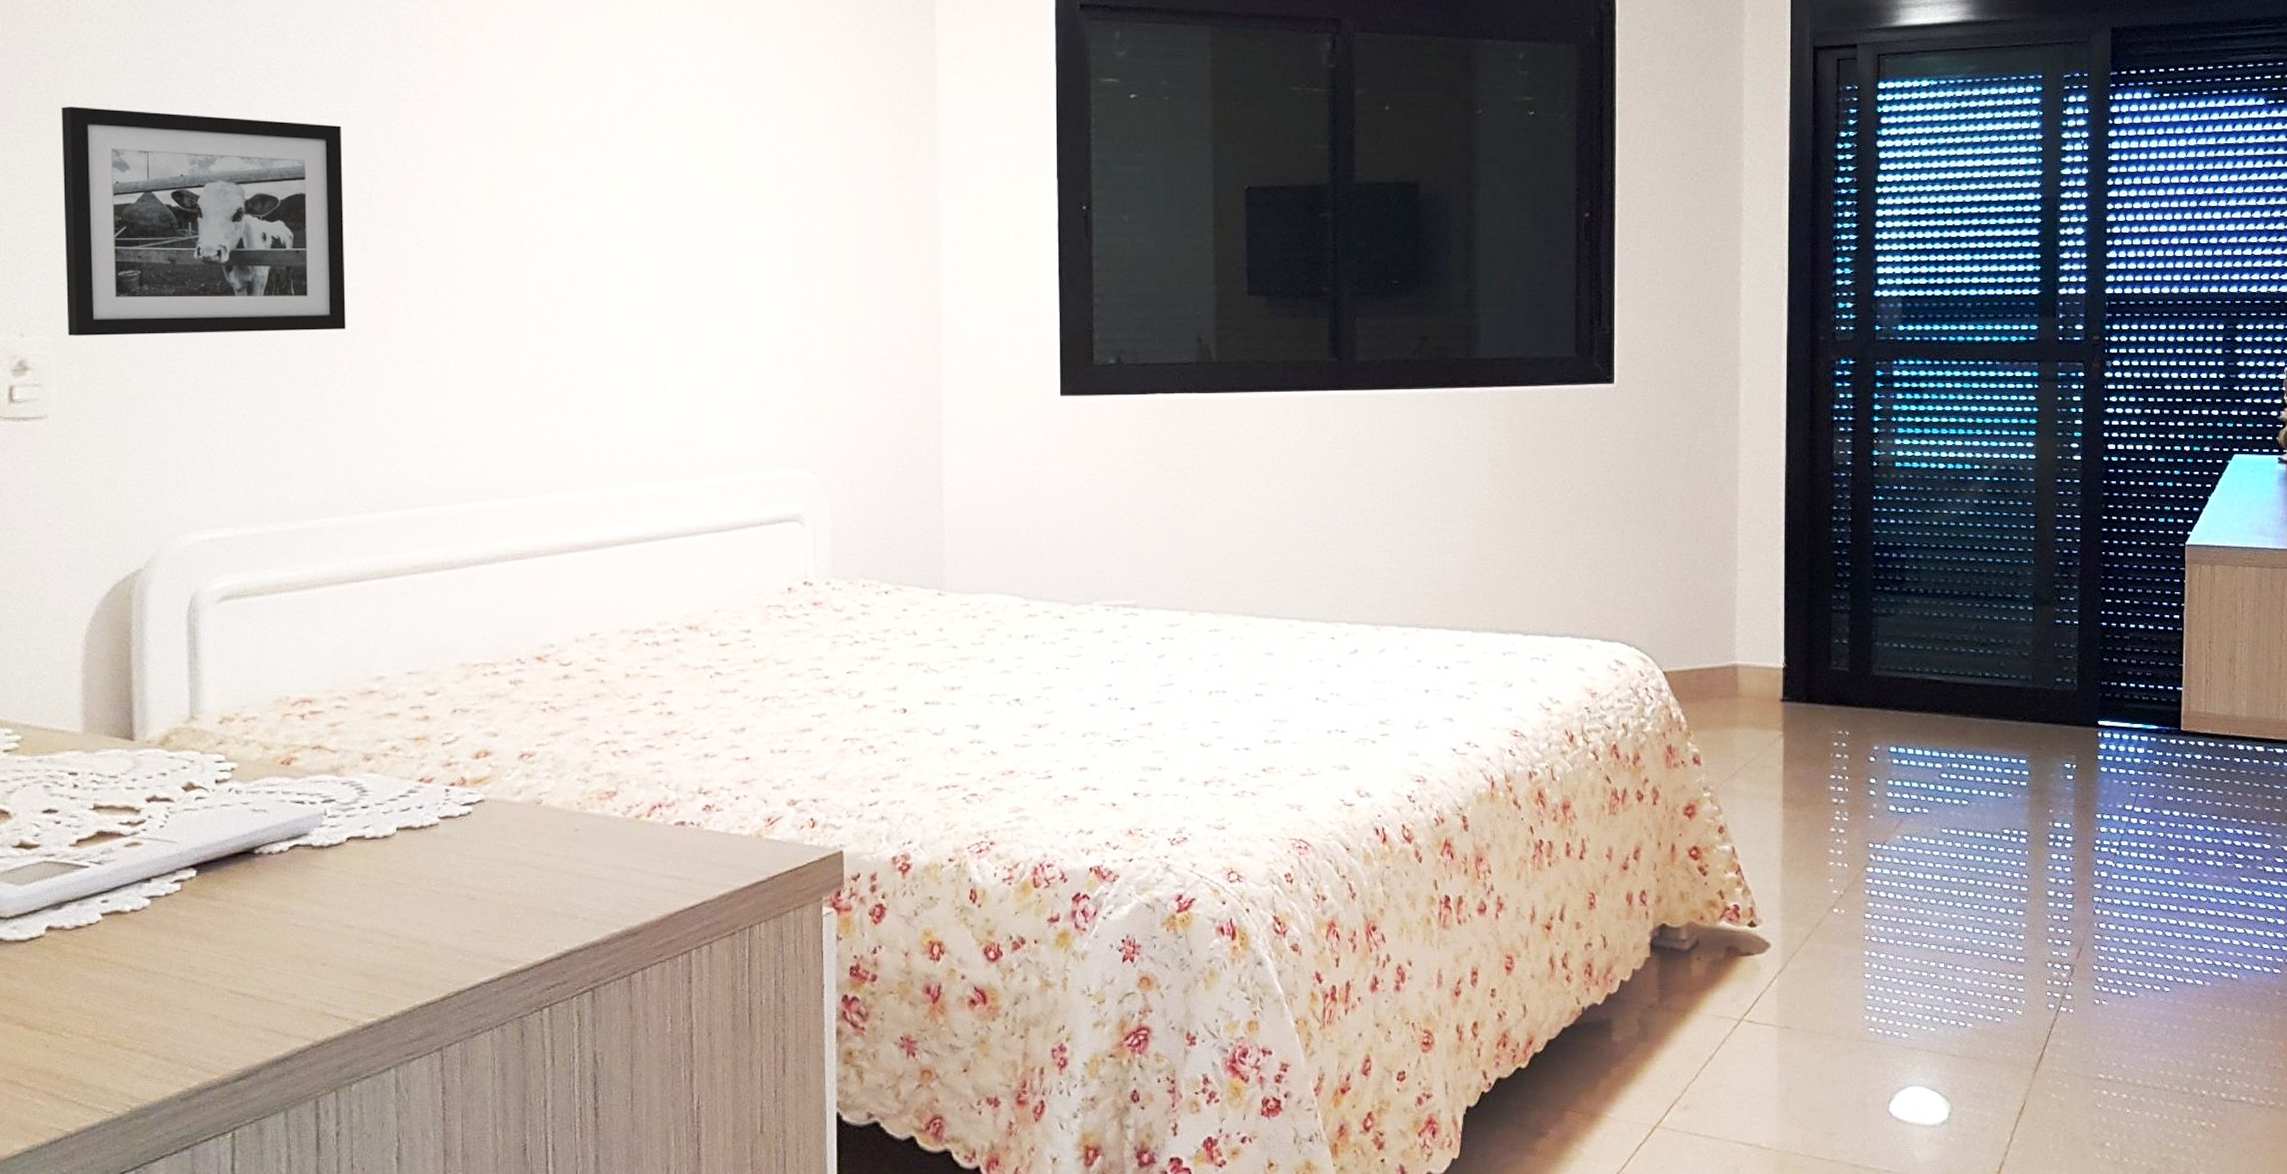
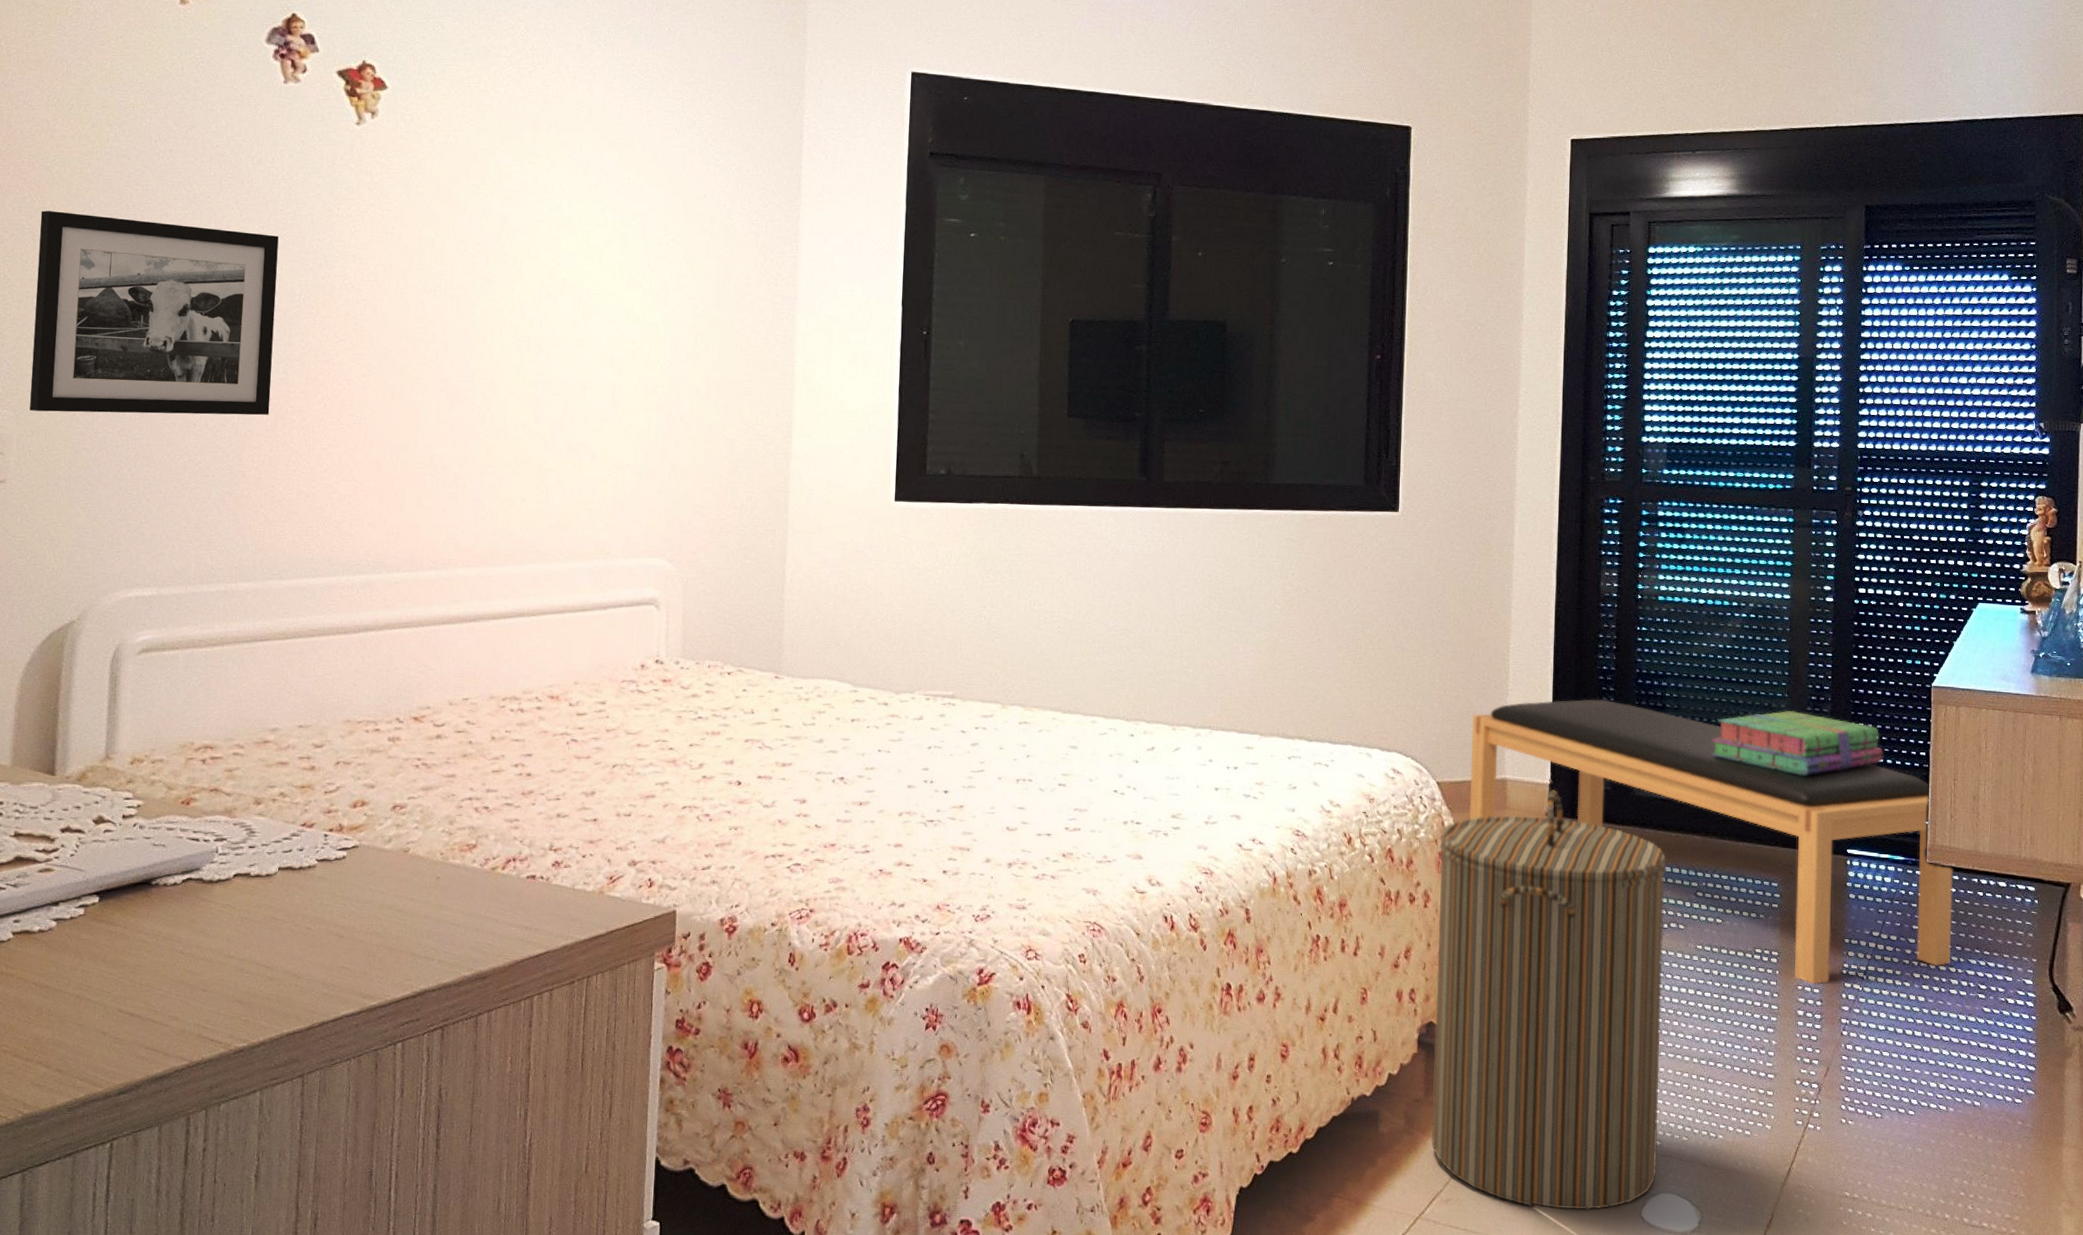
laundry hamper: none [1667,674,1909,1109] -> present [1431,790,1667,1210]
bench: none [1698,575,2210,863] -> present [1469,699,1954,985]
stack of books: none [1954,578,2135,645] -> present [1711,711,1883,775]

